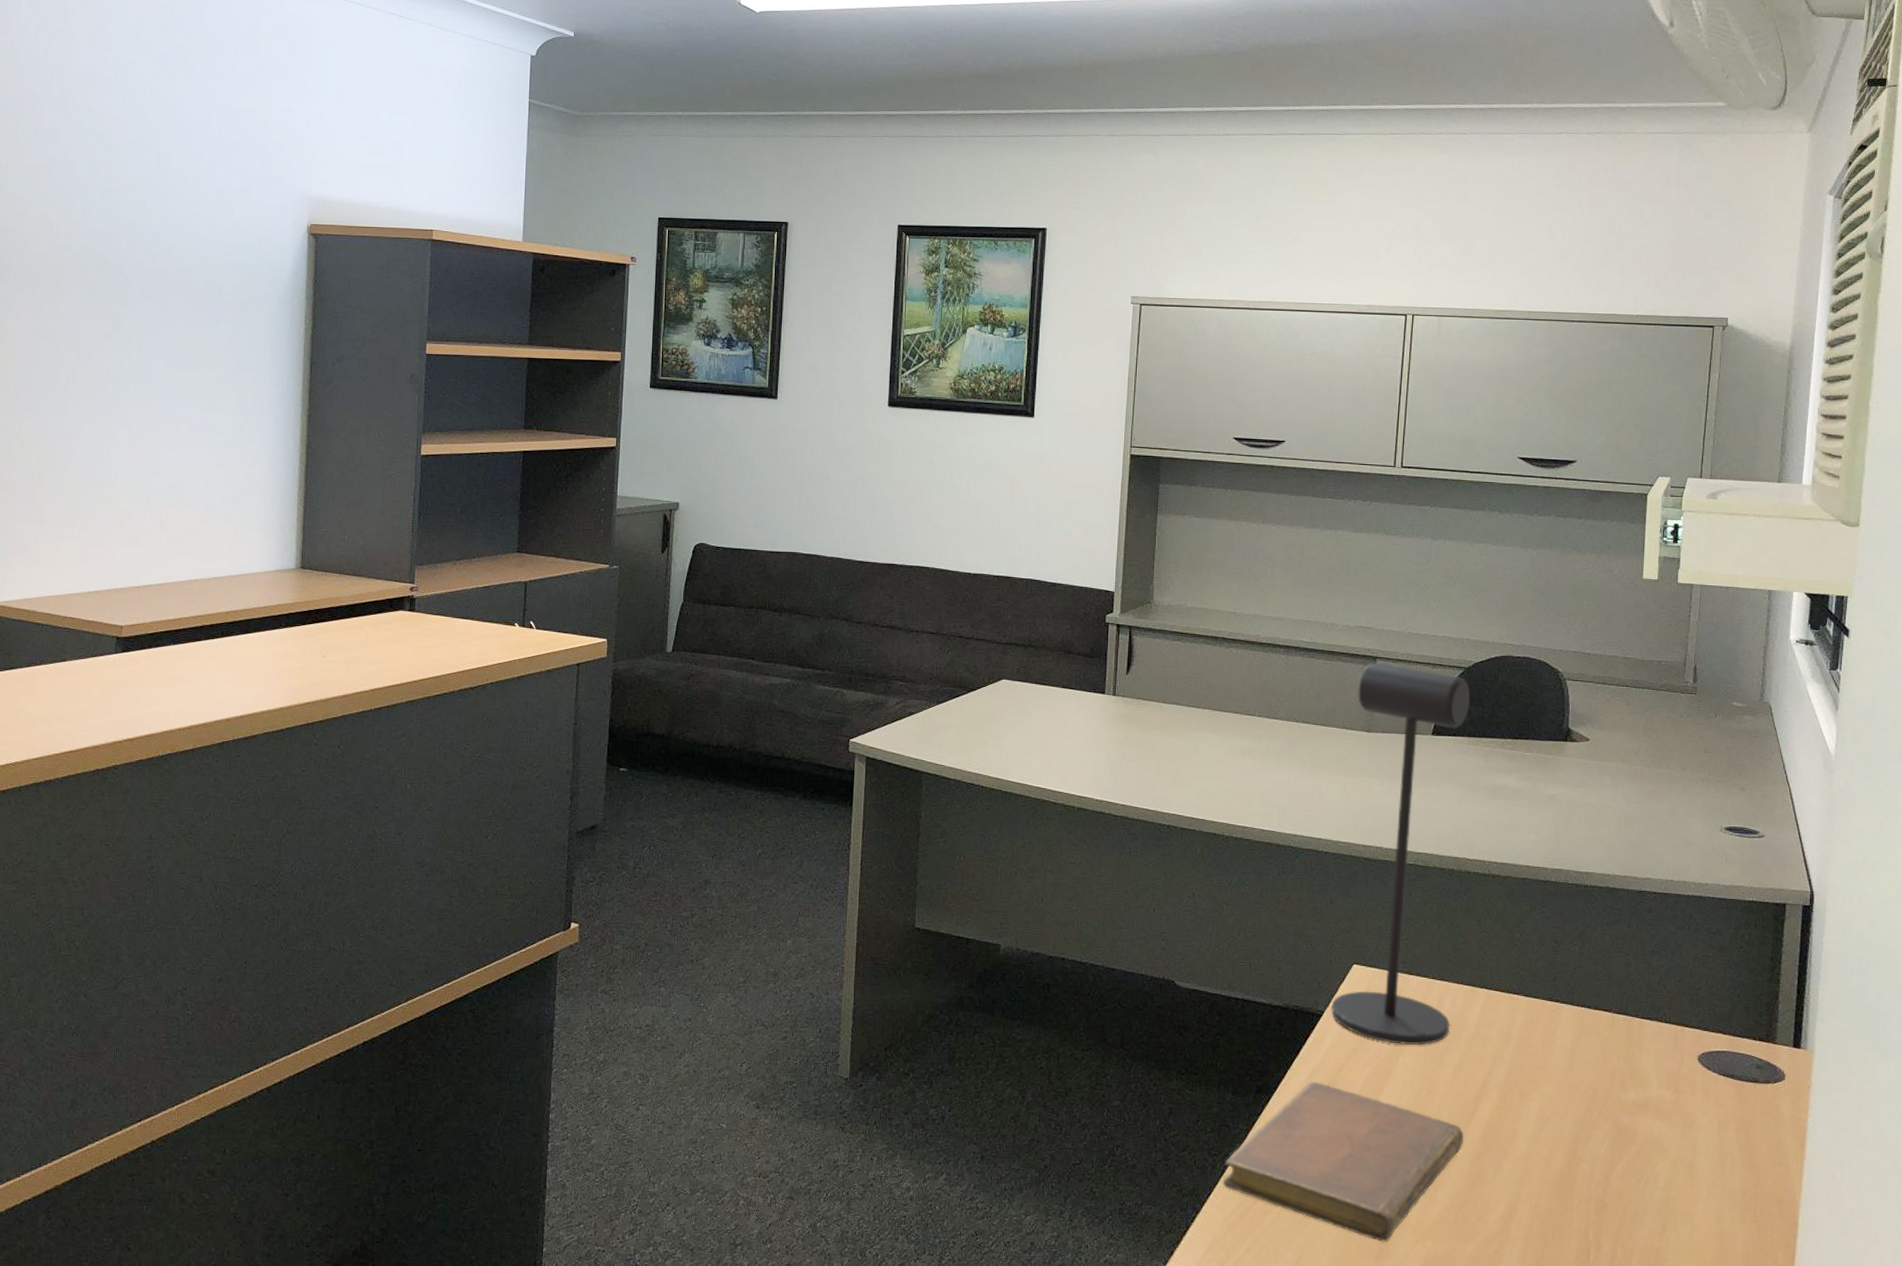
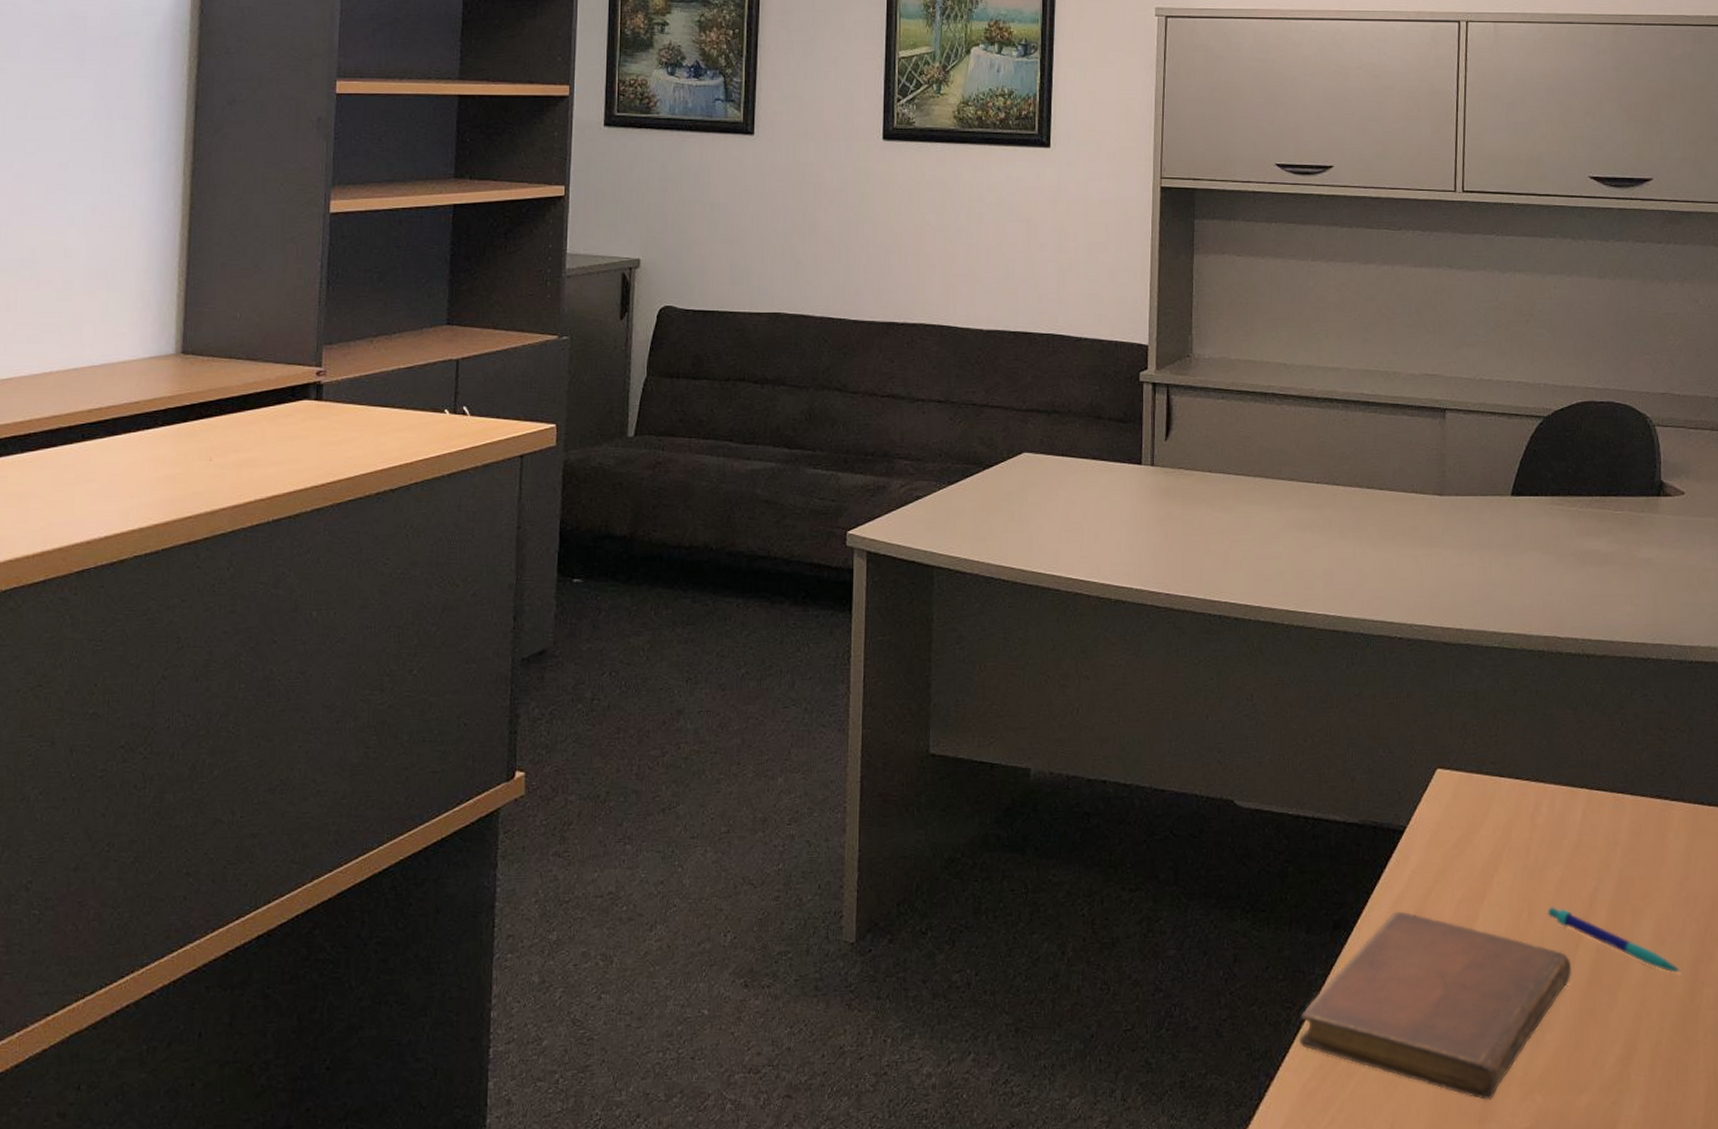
desk lamp: present [1331,662,1470,1046] -> none [1414,415,1551,861]
pen: none [1445,1086,1562,1148] -> present [1548,907,1682,973]

